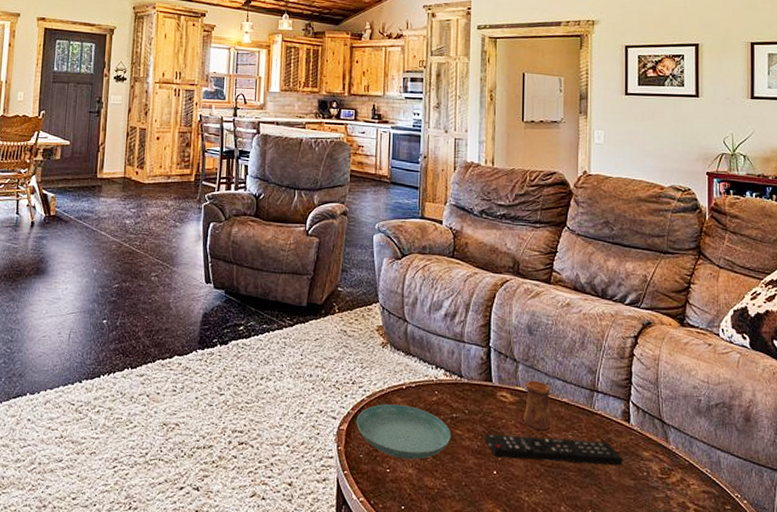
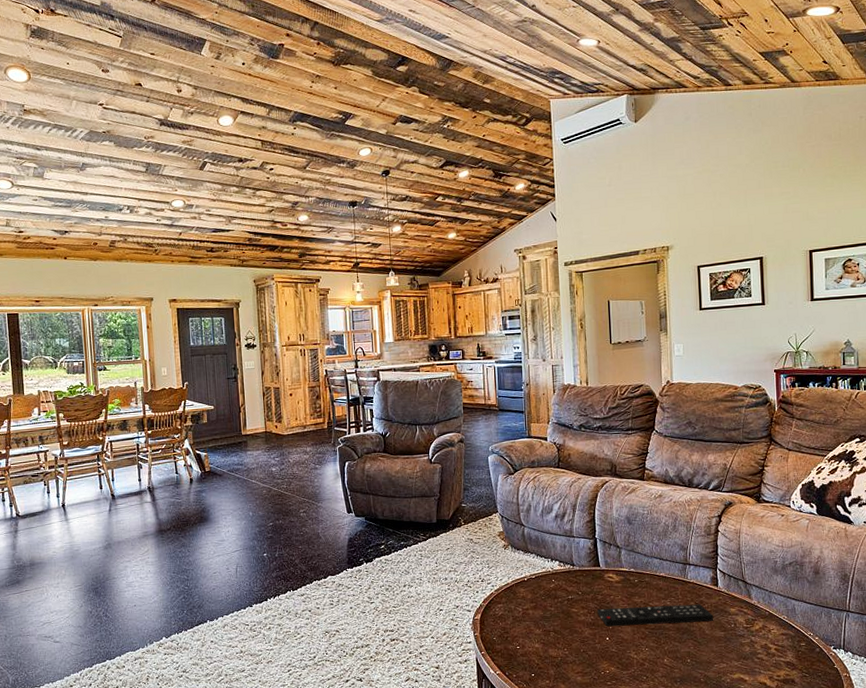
saucer: present [356,404,451,460] -> none [488,594,569,637]
cup: present [523,380,553,432] -> none [628,561,653,602]

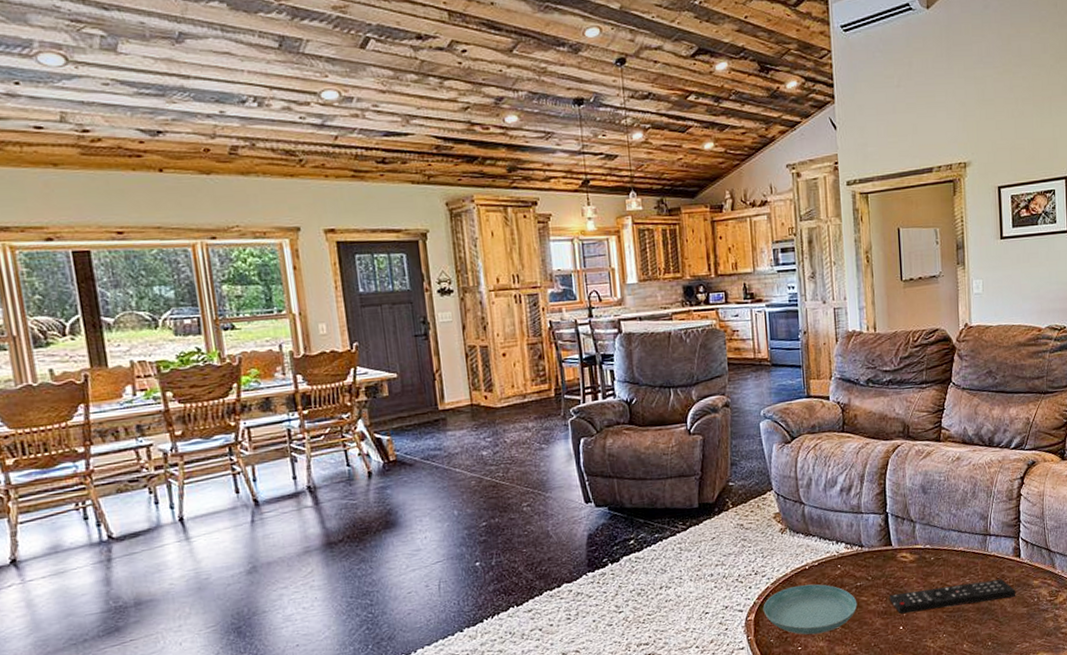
saucer: none [488,594,569,637] -> present [763,584,857,635]

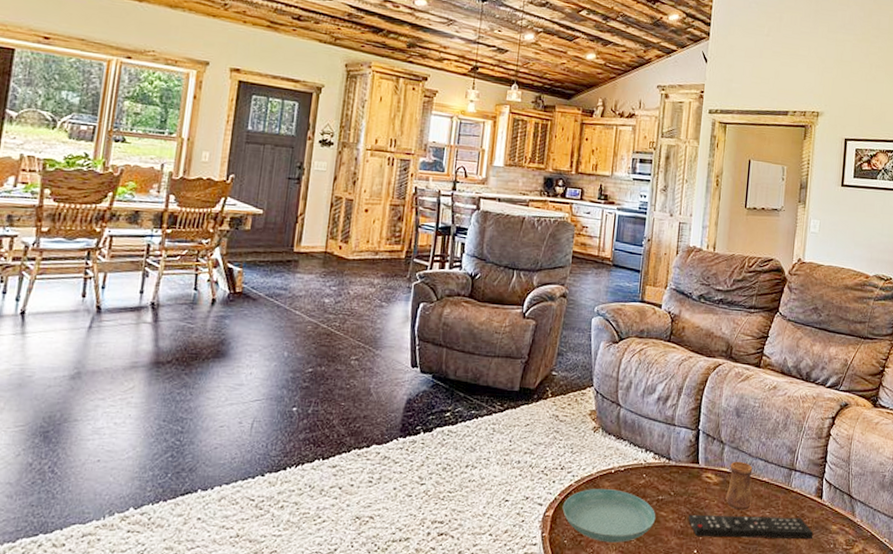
cup: none [923,536,951,583] -> present [726,461,753,510]

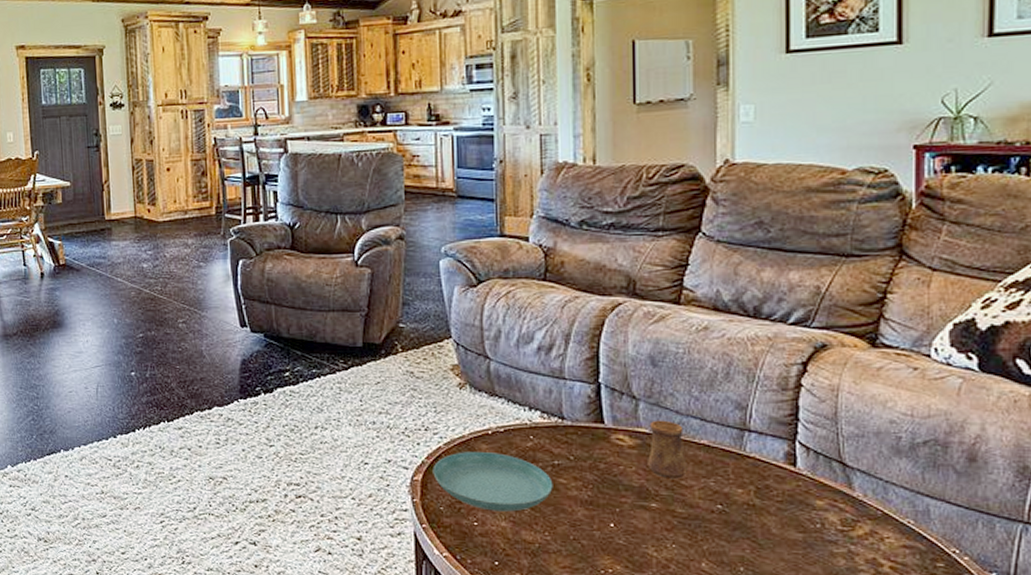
remote control: present [688,514,814,539] -> none [598,482,787,516]

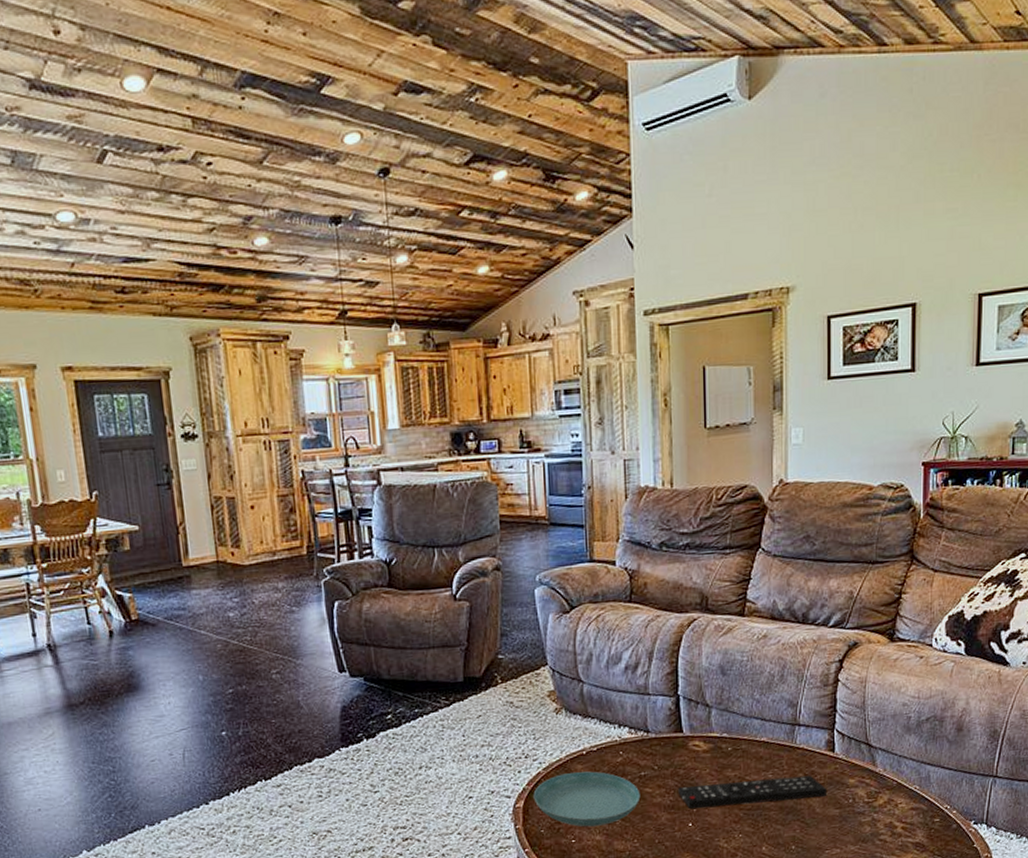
remote control: none [598,482,787,516] -> present [678,775,828,810]
cup: present [648,420,688,479] -> none [719,723,751,776]

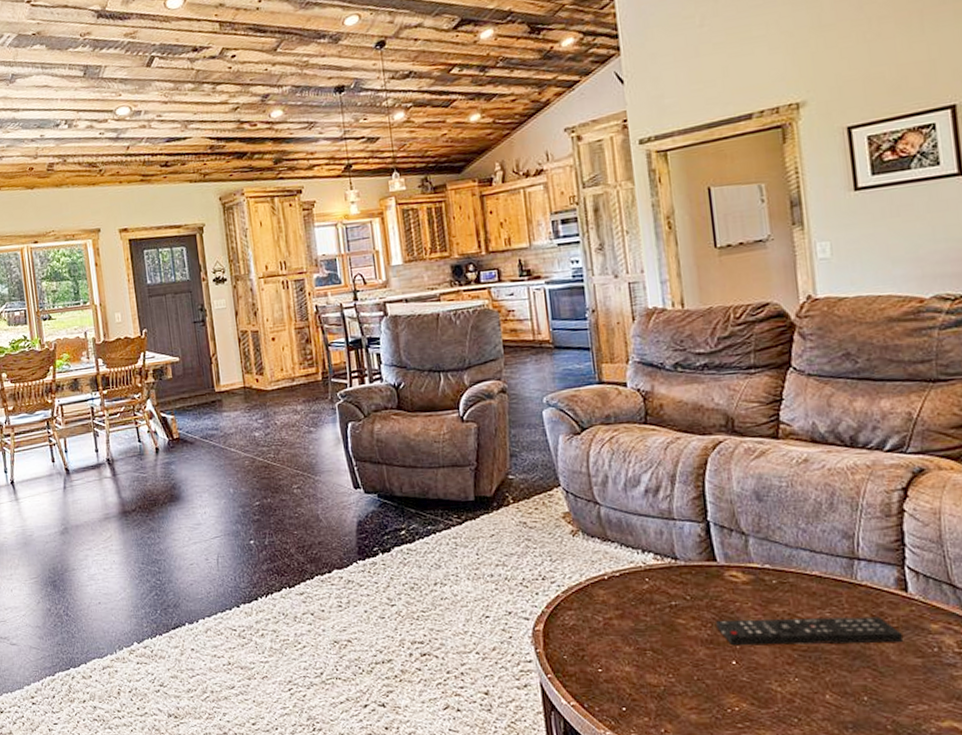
saucer: present [533,771,641,827] -> none [553,597,673,656]

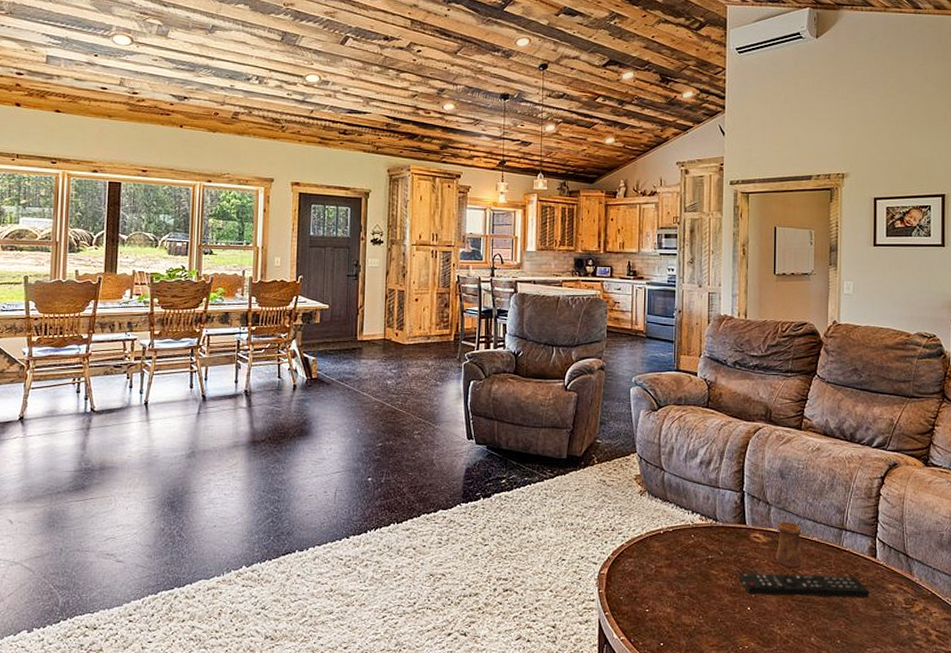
cup: none [760,554,803,612] -> present [776,521,803,569]

